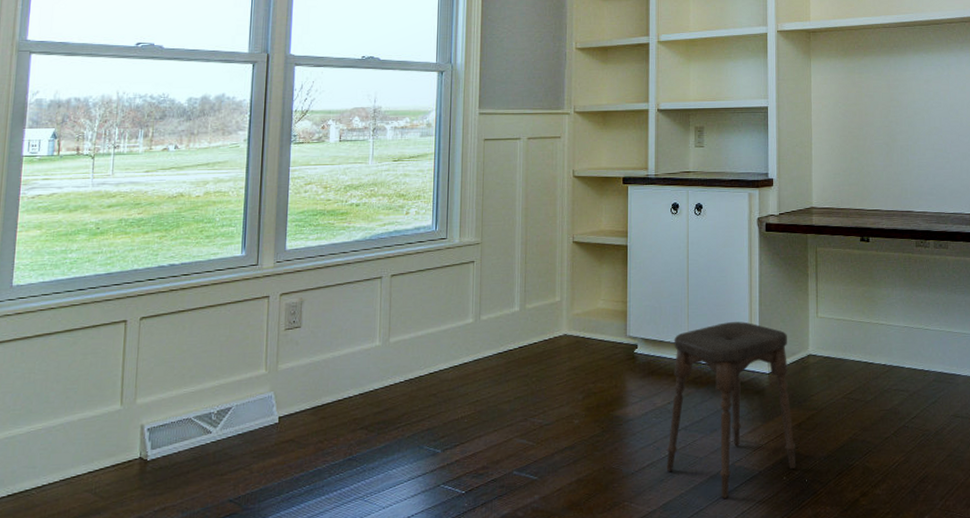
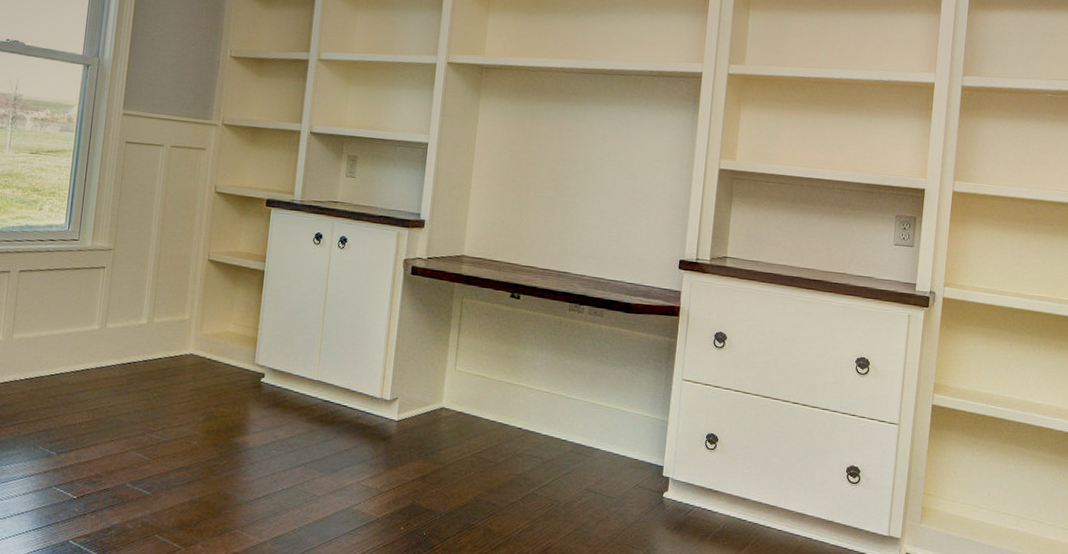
stool: present [666,322,797,498] -> none [281,363,421,540]

